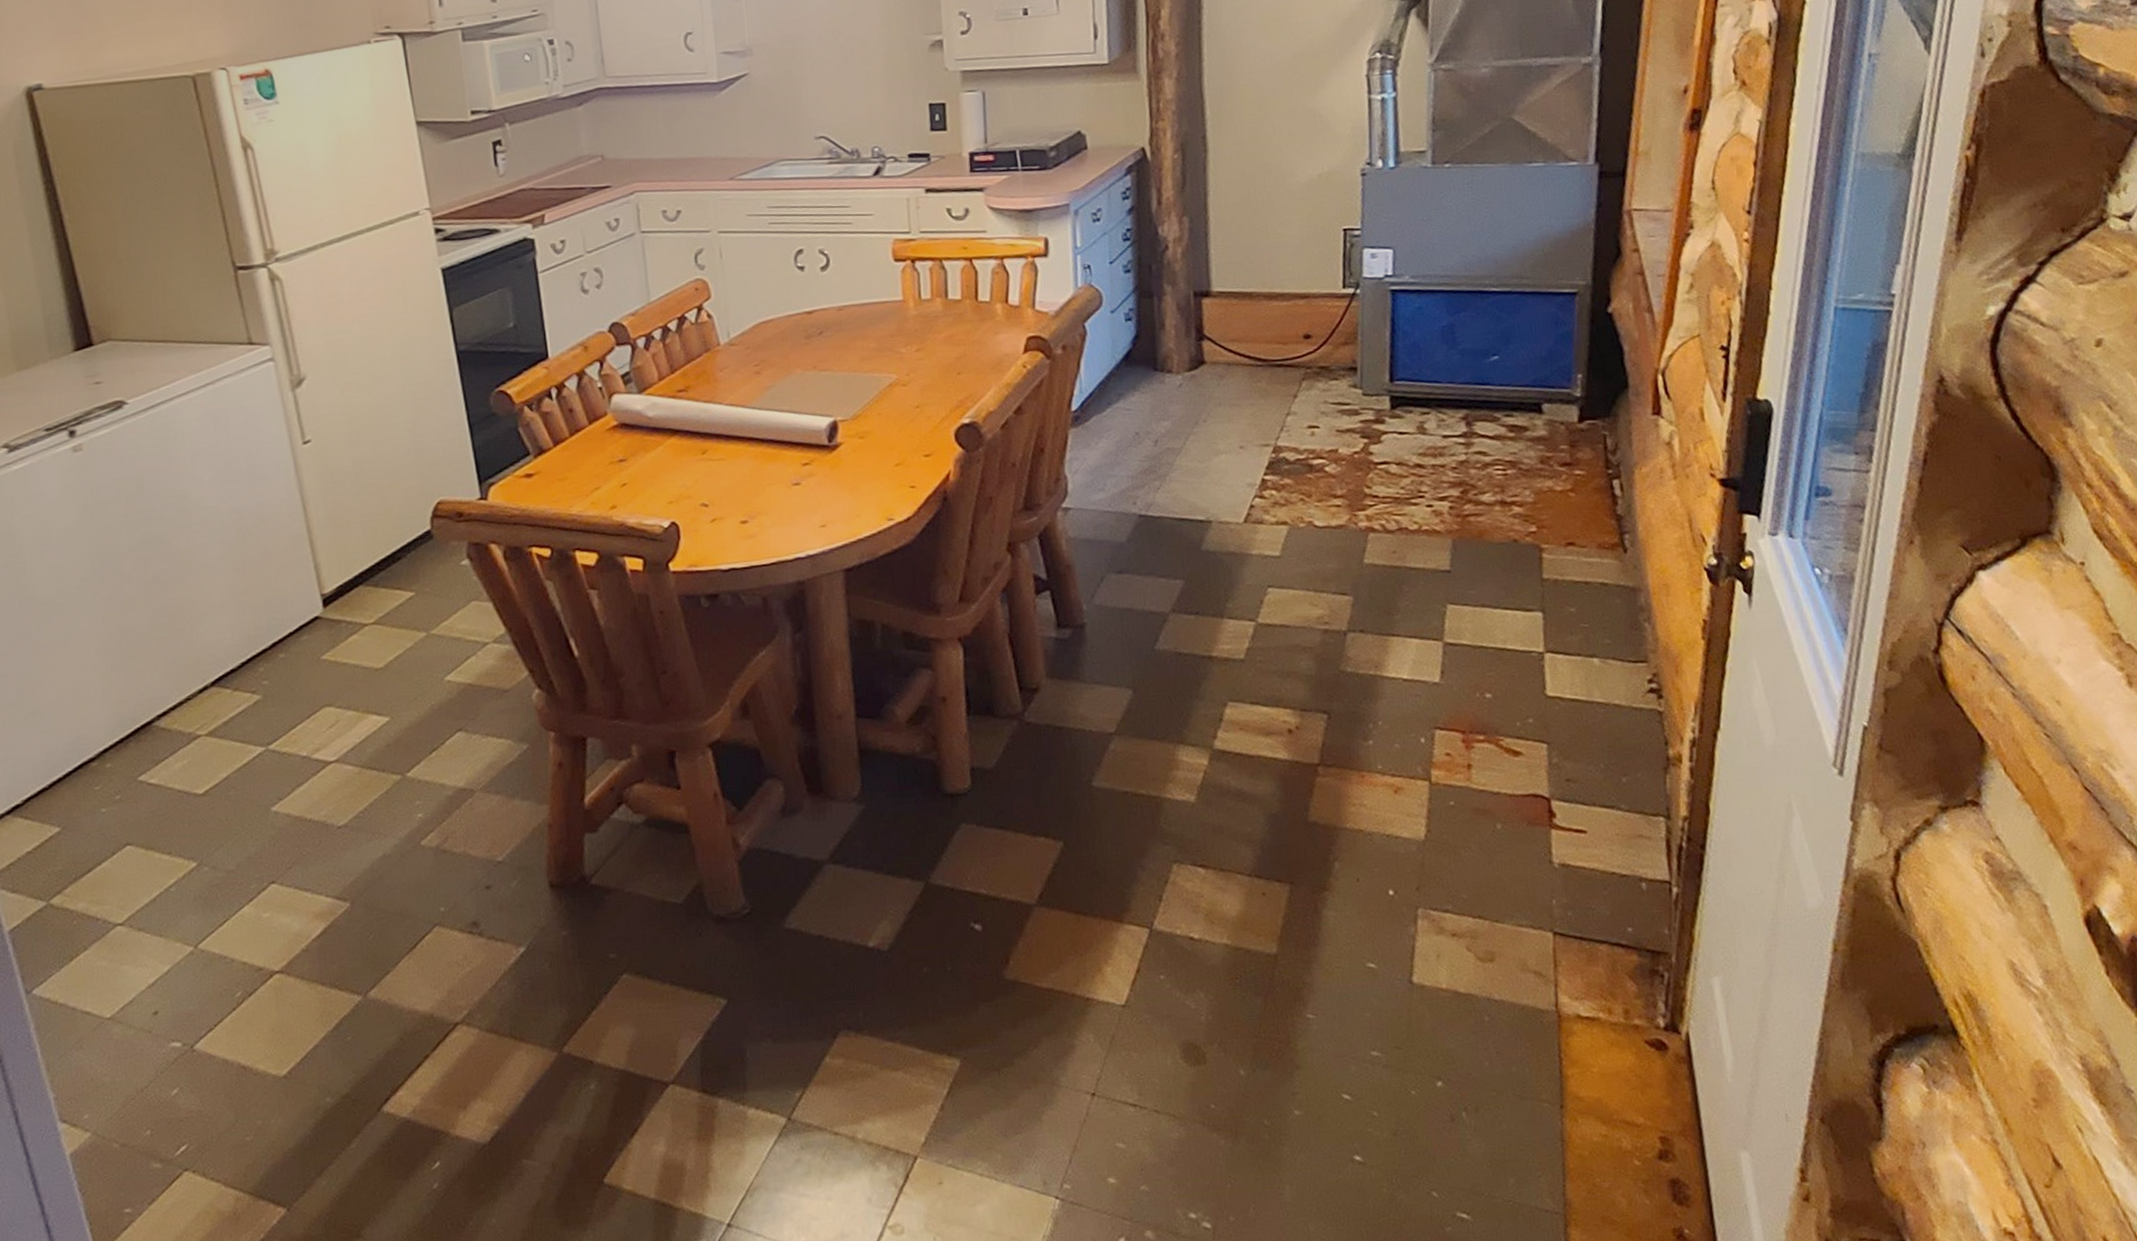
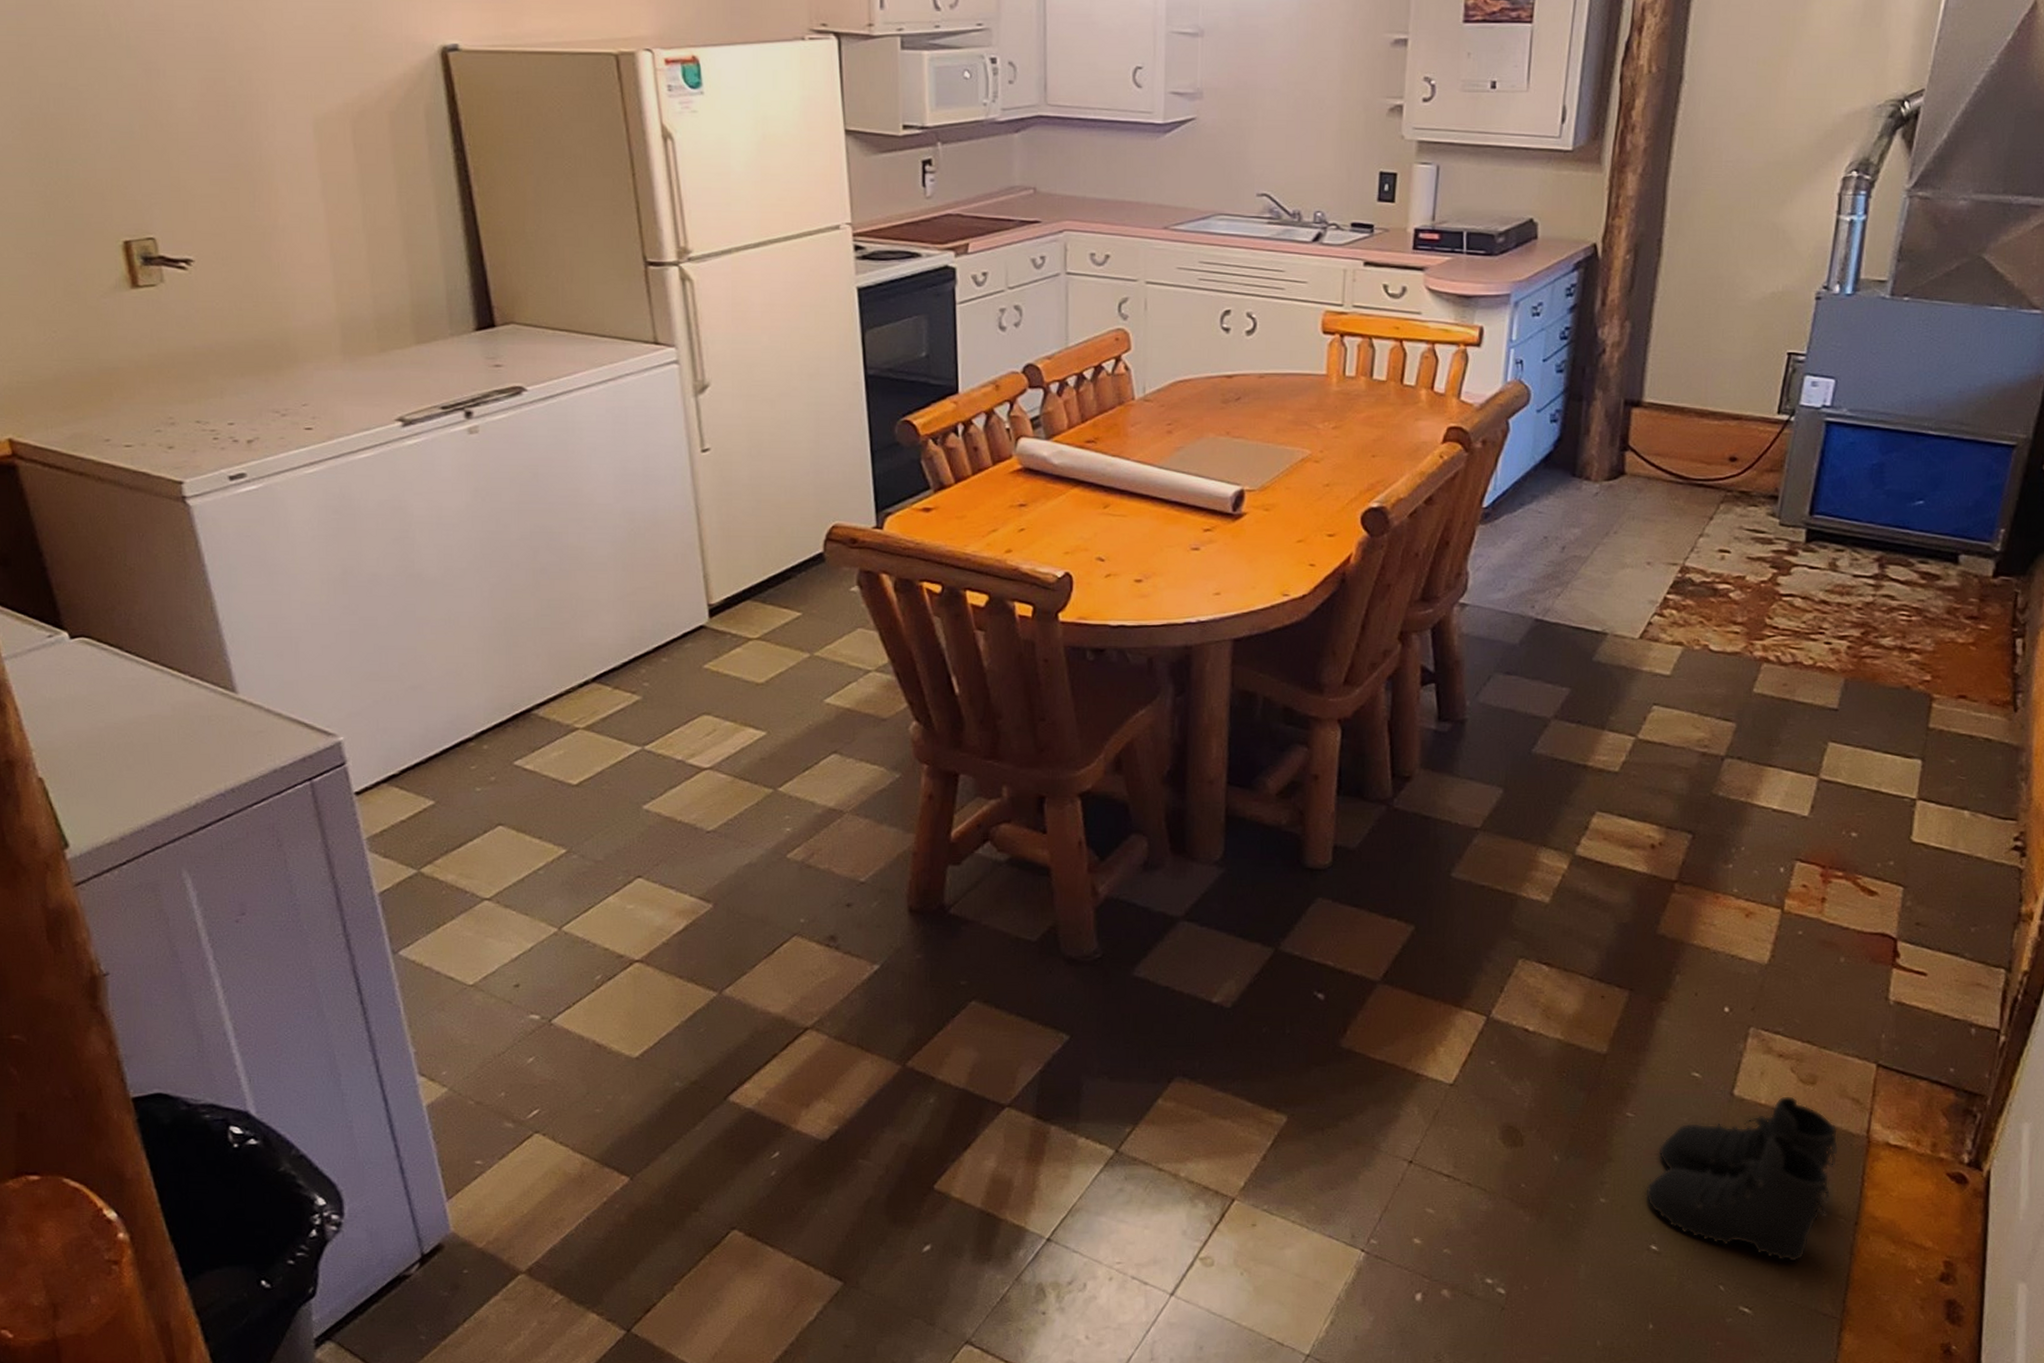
boots: none [1338,976,1531,1156] -> present [1645,1095,1840,1262]

